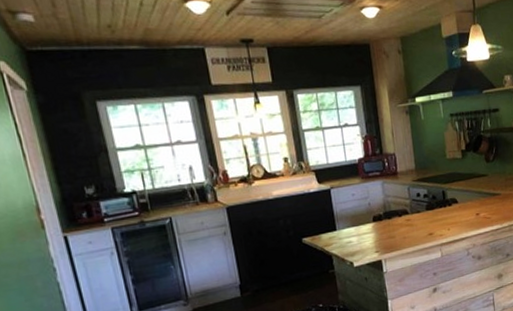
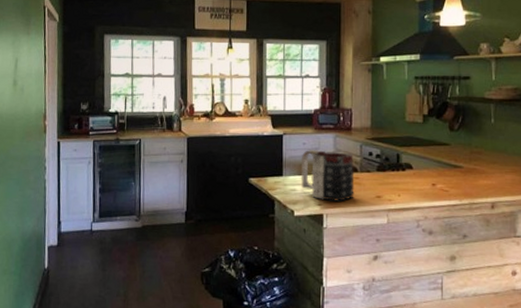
mug: none [353,197,408,247] -> present [300,150,355,202]

